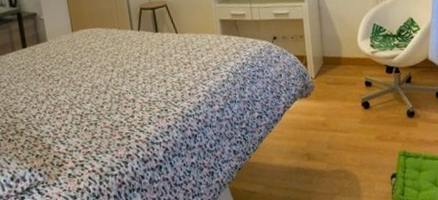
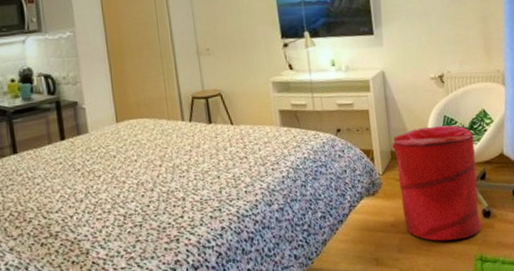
laundry hamper: none [324,32,406,139] -> present [392,125,482,242]

